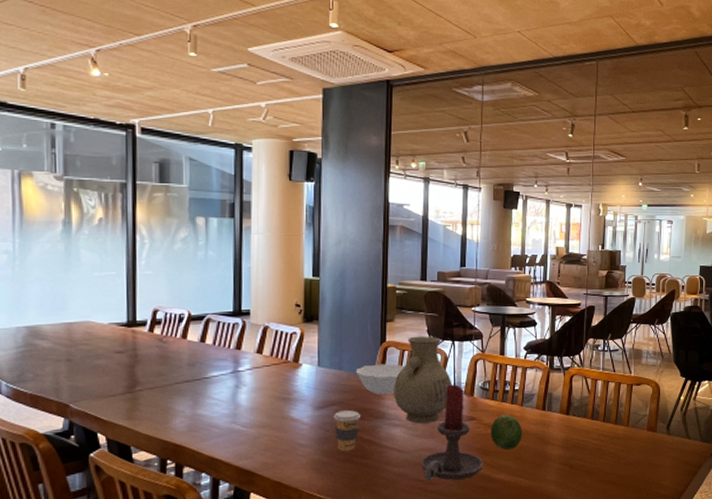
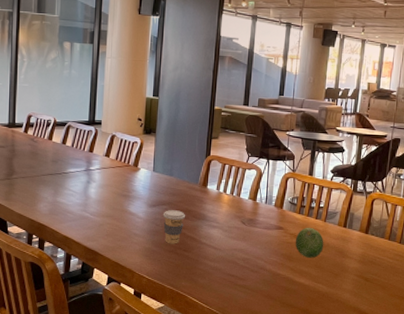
bowl: present [355,364,404,394] -> none [183,174,224,200]
vase: present [393,336,453,424] -> none [214,153,265,228]
candle holder: present [421,384,484,480] -> none [233,197,288,279]

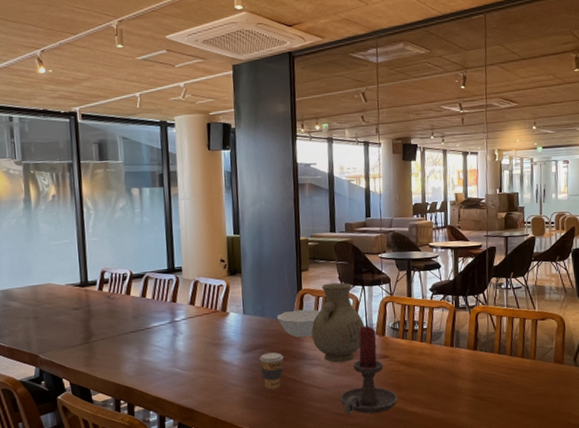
bowl: none [183,174,224,200] -> present [276,309,320,337]
vase: none [214,153,265,228] -> present [311,282,365,363]
candle holder: none [233,197,288,279] -> present [340,325,398,414]
fruit: present [295,227,324,258] -> none [402,351,433,384]

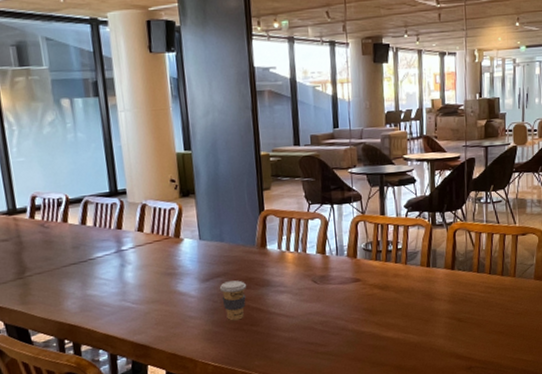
bowl: present [276,309,320,337] -> none [237,232,285,263]
vase: present [311,282,365,363] -> none [276,201,335,289]
candle holder: present [340,325,398,414] -> none [309,247,372,343]

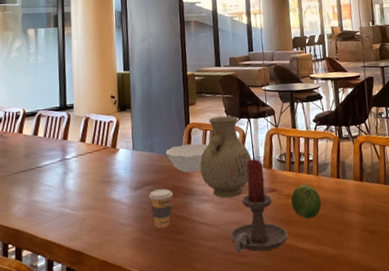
bowl: none [237,232,285,263] -> present [165,143,208,173]
vase: none [276,201,335,289] -> present [199,115,252,198]
candle holder: none [309,247,372,343] -> present [230,158,288,253]
fruit: none [376,273,409,308] -> present [290,184,322,219]

